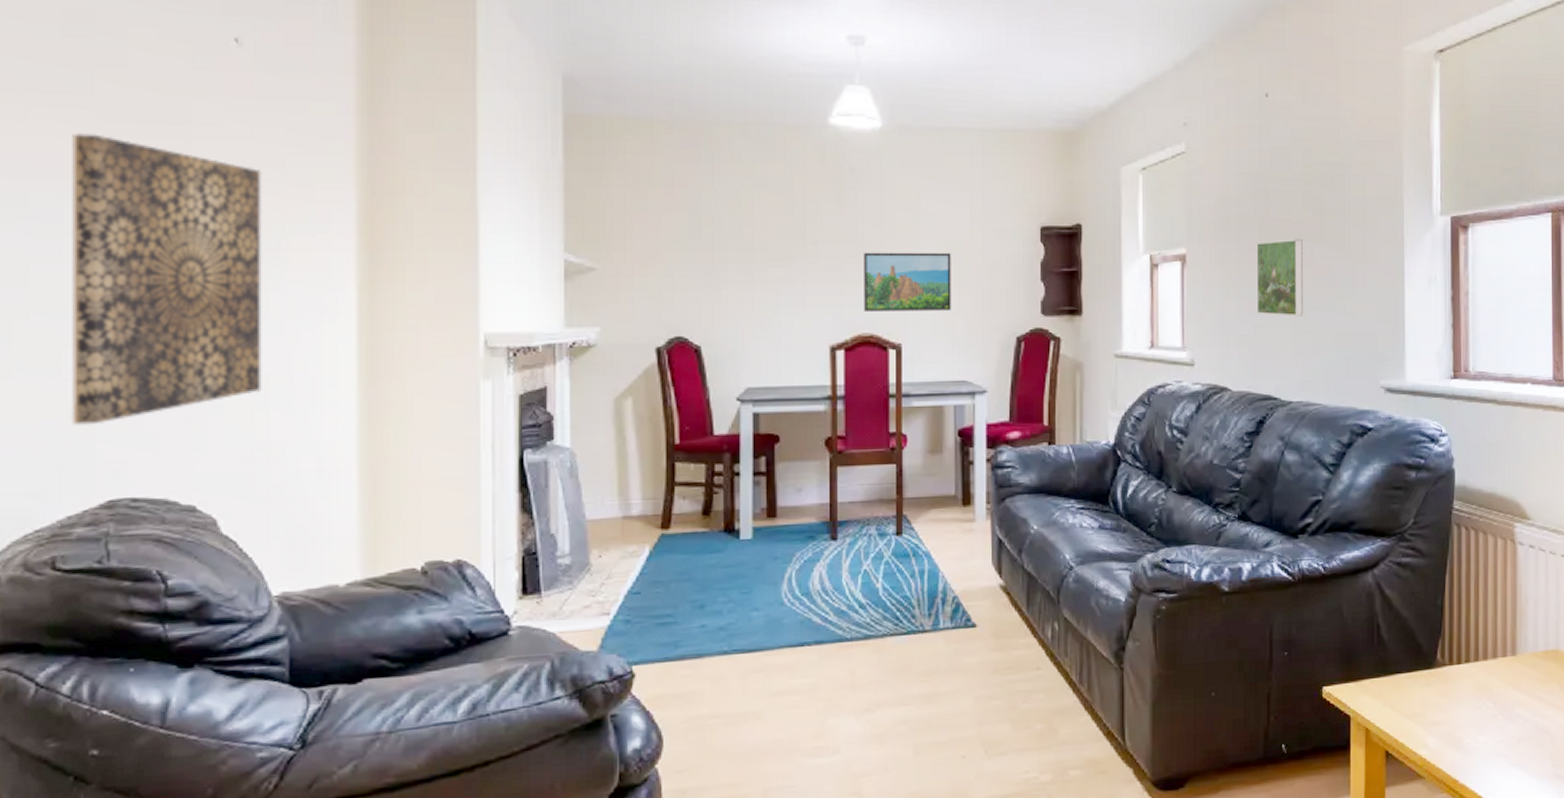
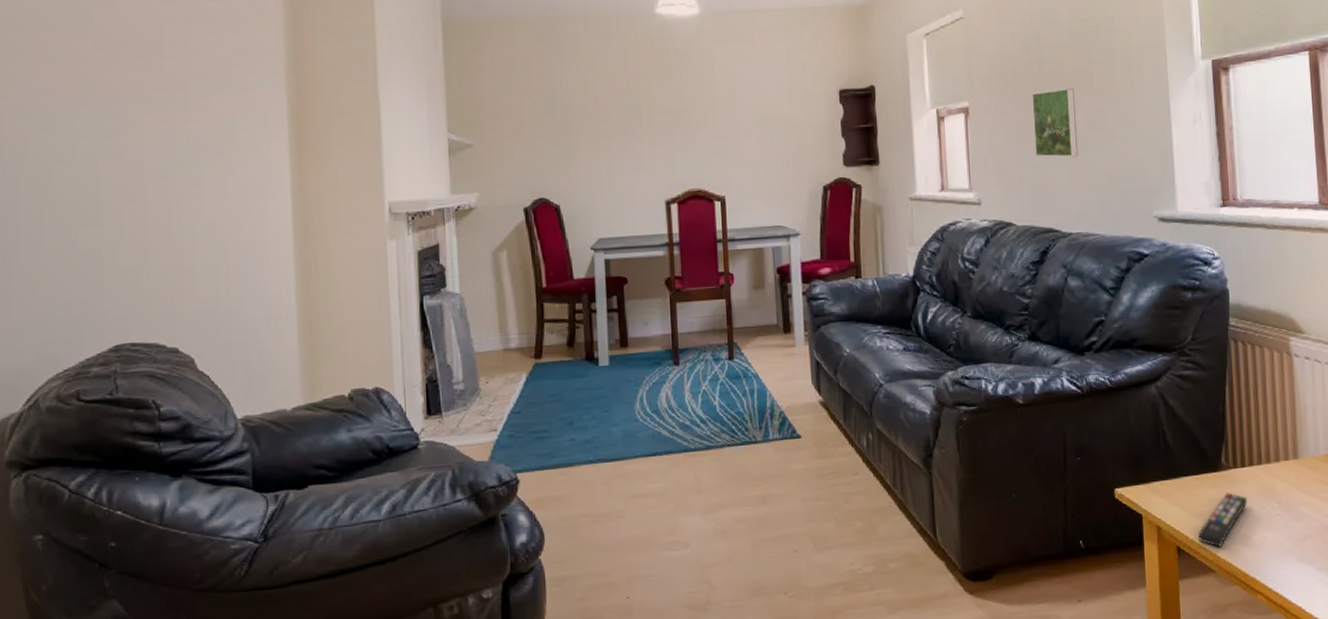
wall art: present [70,133,262,425] -> none [78,59,223,287]
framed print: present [864,252,951,311] -> none [690,116,766,170]
remote control: none [1408,691,1462,753] -> present [1198,492,1248,548]

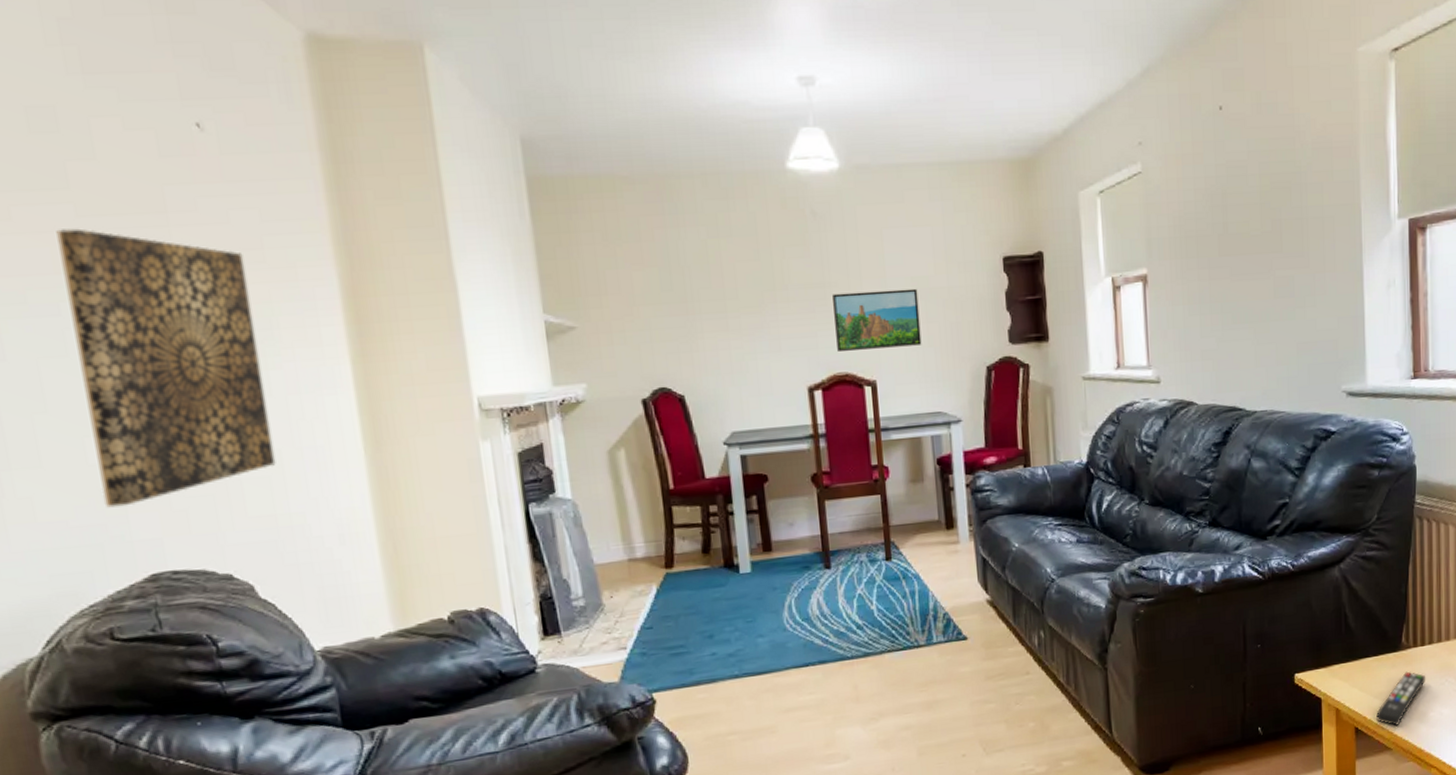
wall art: none [78,59,223,287] -> present [56,228,276,508]
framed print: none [690,116,766,170] -> present [832,288,922,351]
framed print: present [1032,88,1079,157] -> none [1216,251,1266,329]

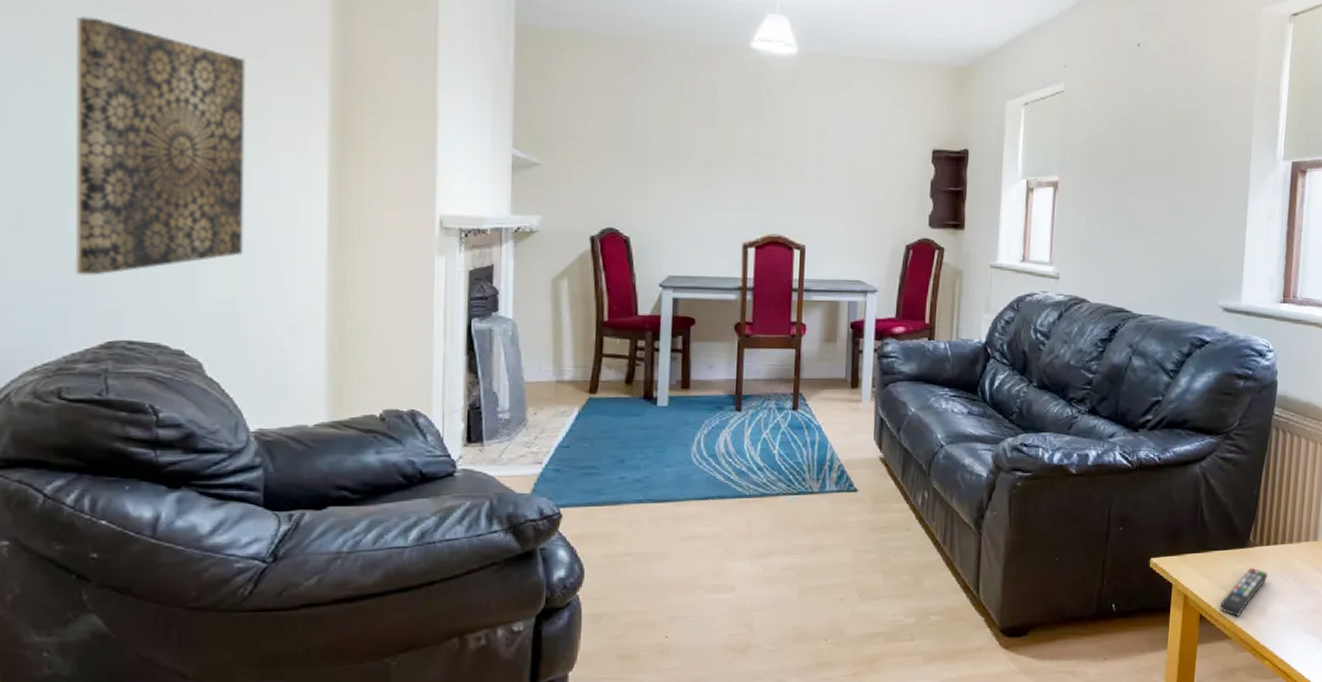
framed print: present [832,288,922,351] -> none [774,163,853,219]

